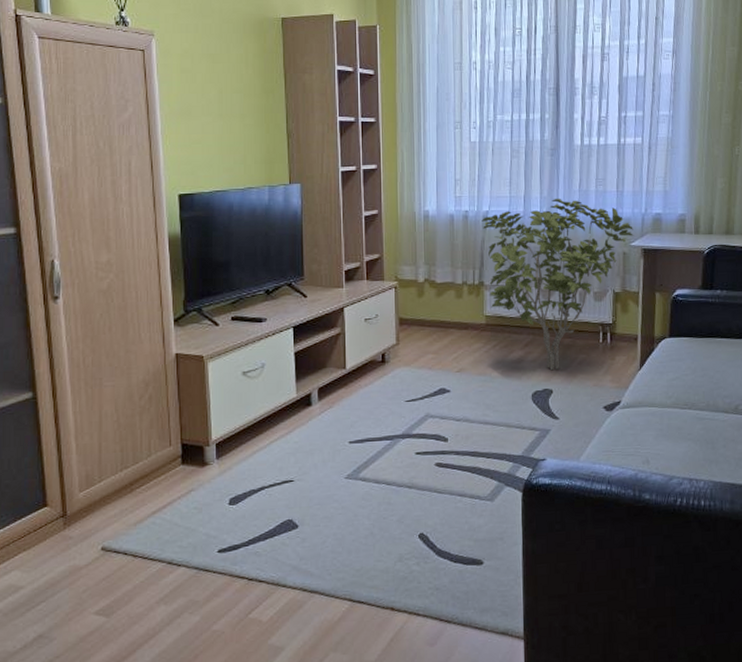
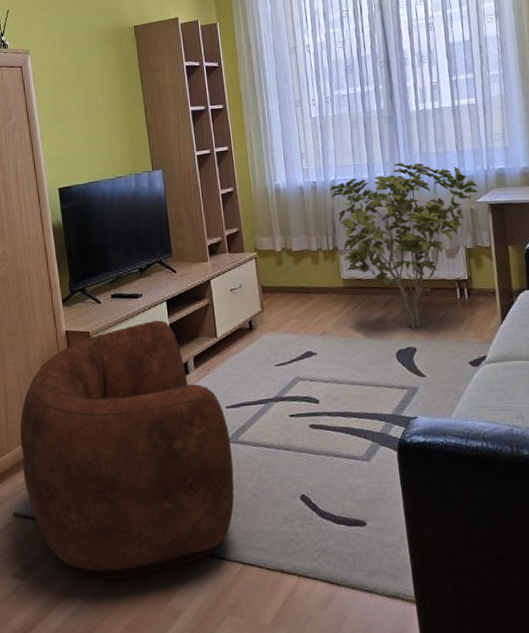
armchair: none [114,347,351,617] -> present [20,320,235,580]

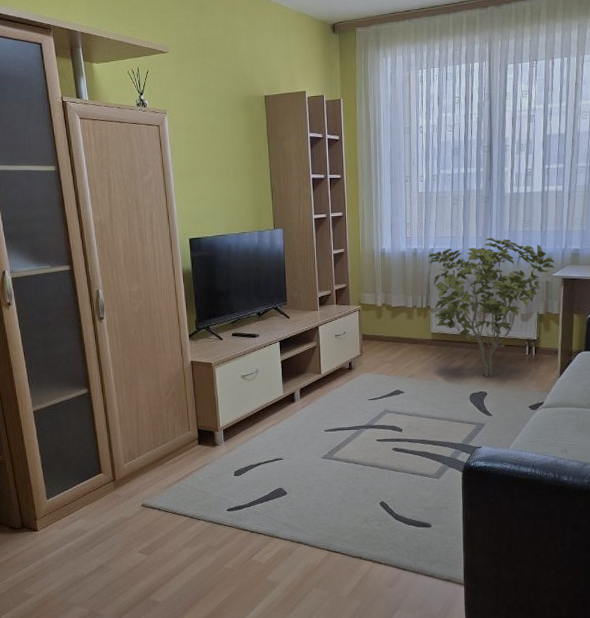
armchair: present [20,320,235,580] -> none [149,357,327,558]

